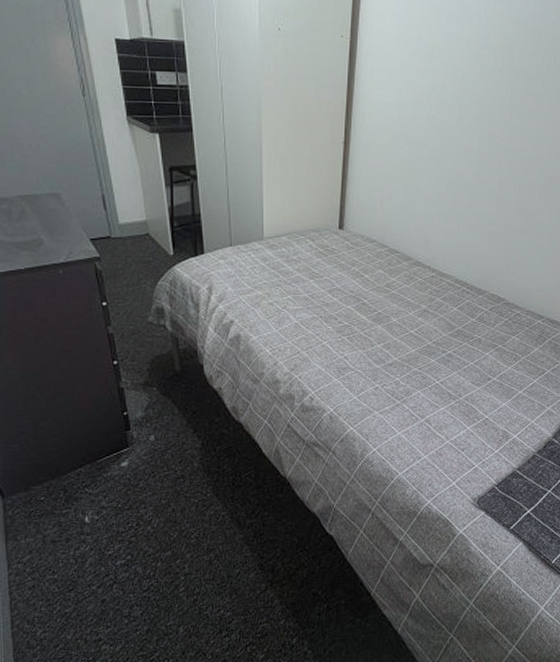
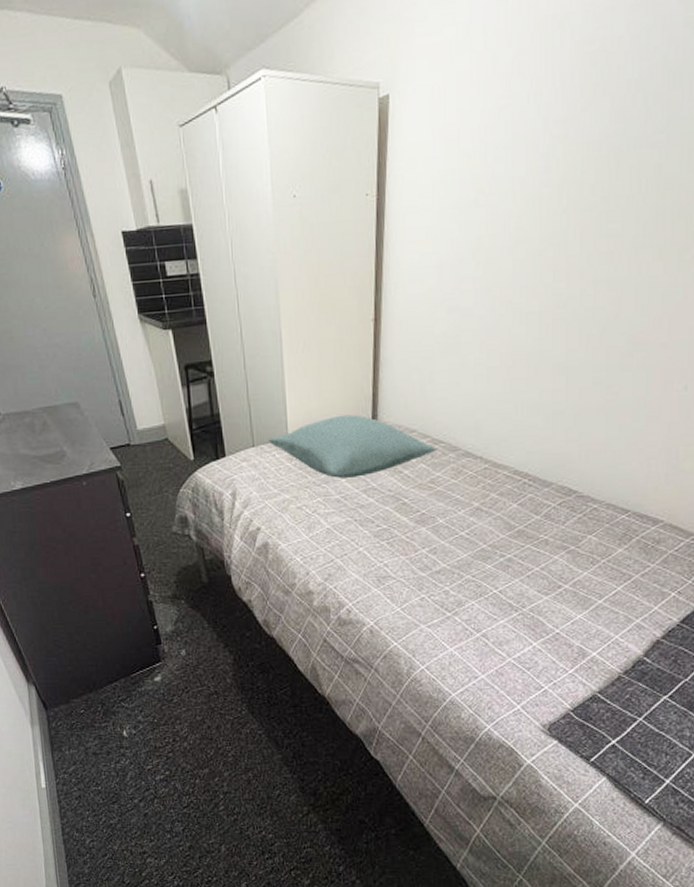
pillow: none [246,223,394,279] -> present [269,414,438,478]

